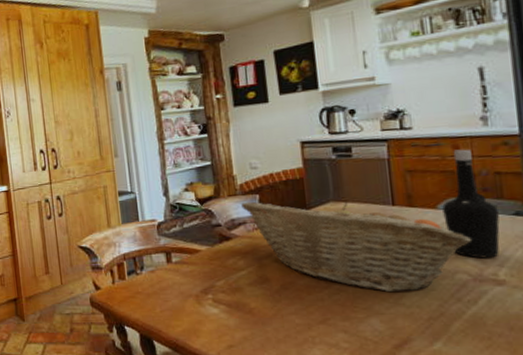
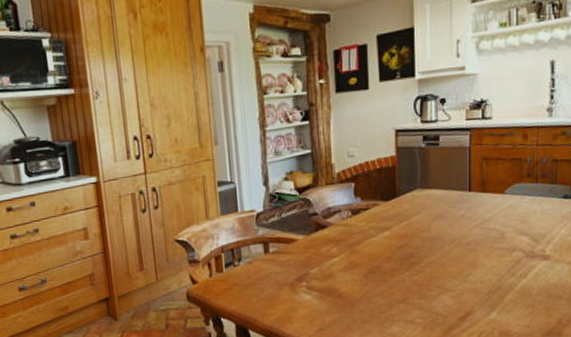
fruit basket: present [241,201,471,293] -> none [337,188,528,271]
bottle: present [442,149,500,259] -> none [509,138,551,237]

